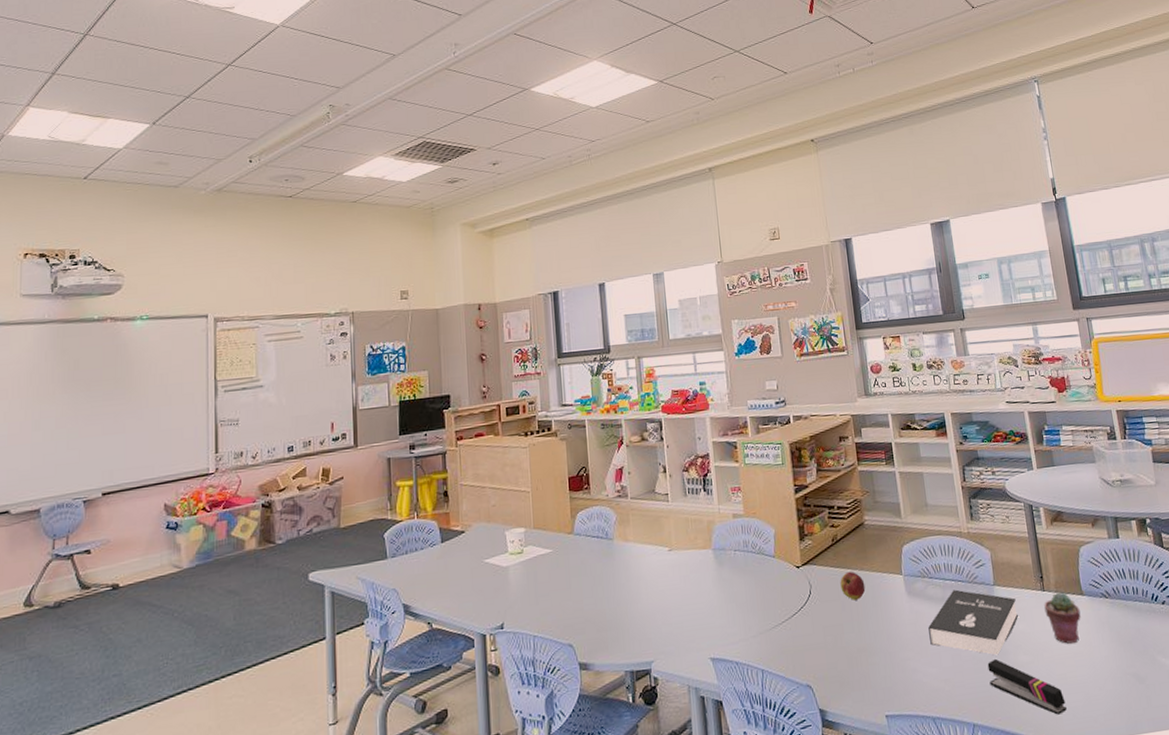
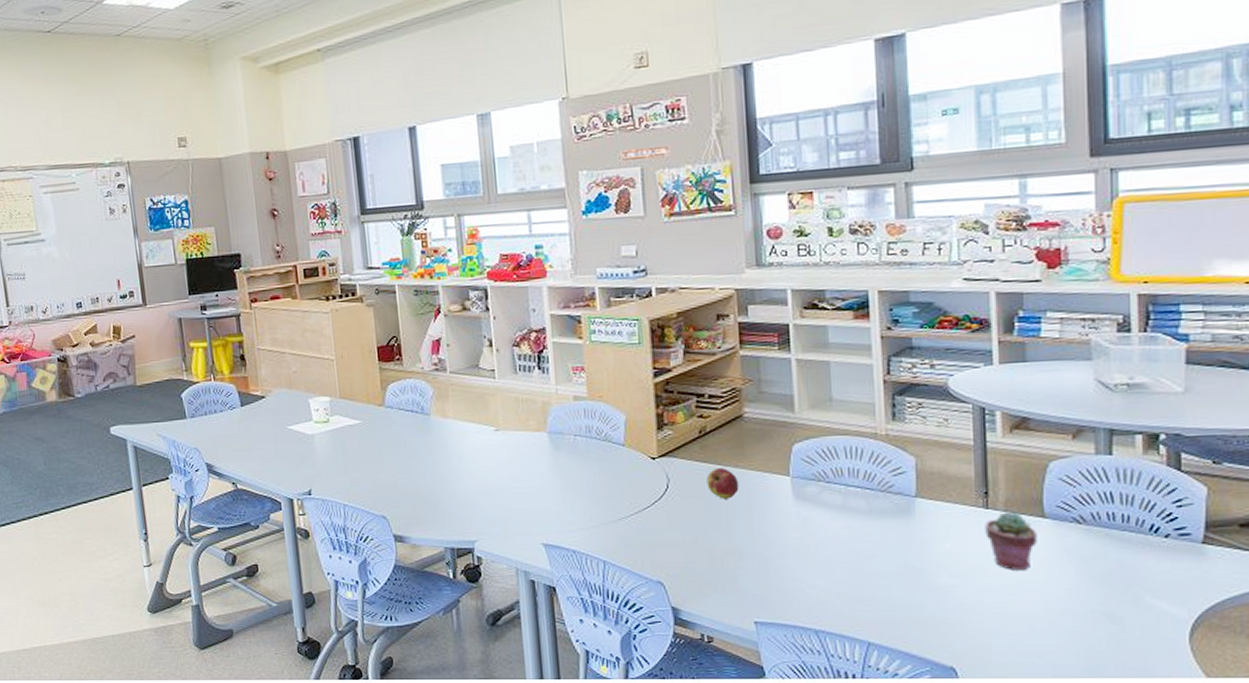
booklet: present [928,589,1019,656] -> none [819,498,947,574]
stapler: present [987,658,1067,715] -> none [895,577,1000,645]

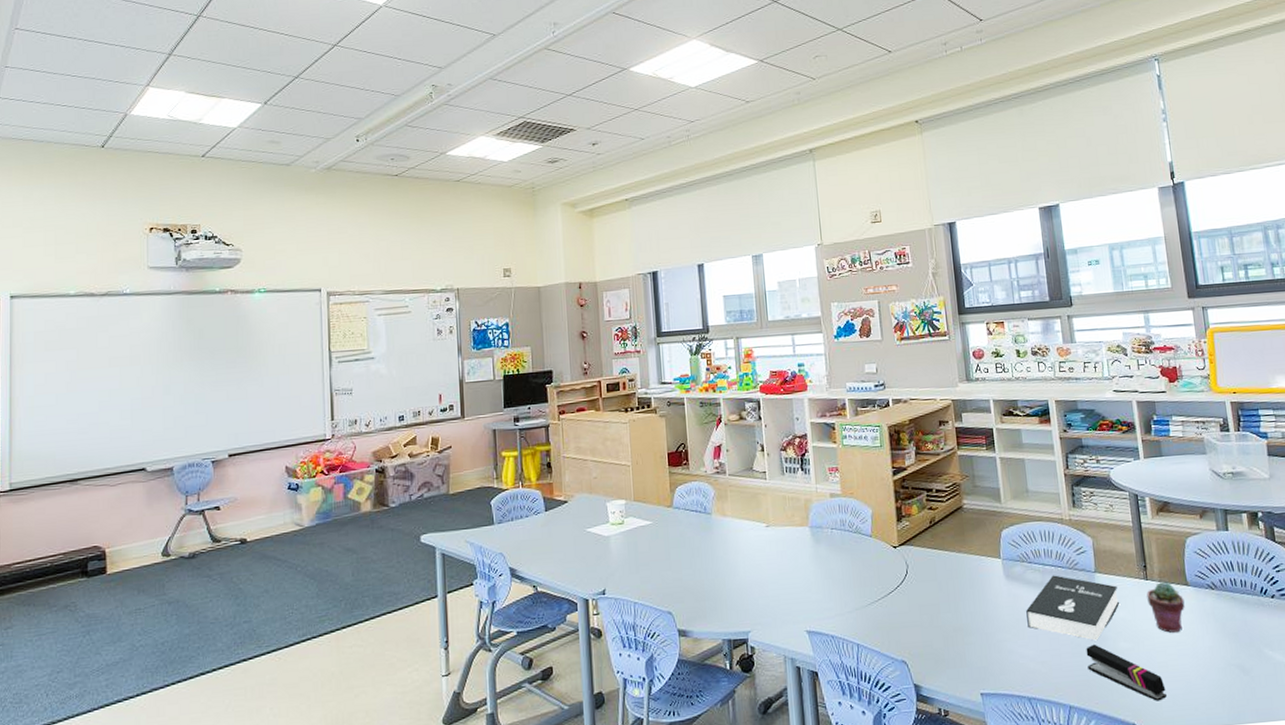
apple: present [706,467,739,499] -> none [937,553,963,581]
booklet: none [819,498,947,574] -> present [1026,575,1120,641]
stapler: none [895,577,1000,645] -> present [1086,644,1167,701]

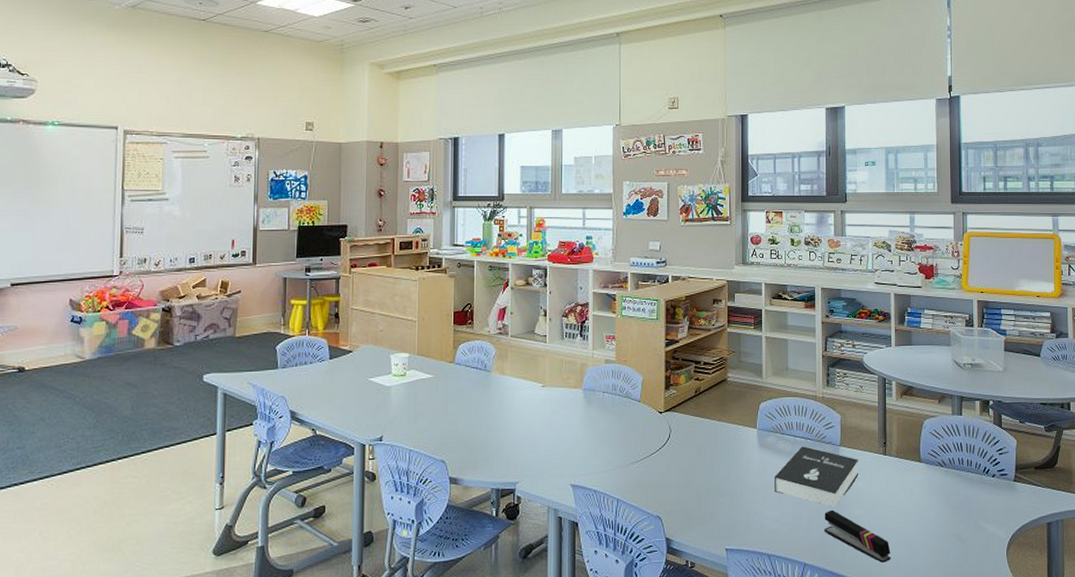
potted succulent: present [1146,581,1185,633] -> none [884,458,916,503]

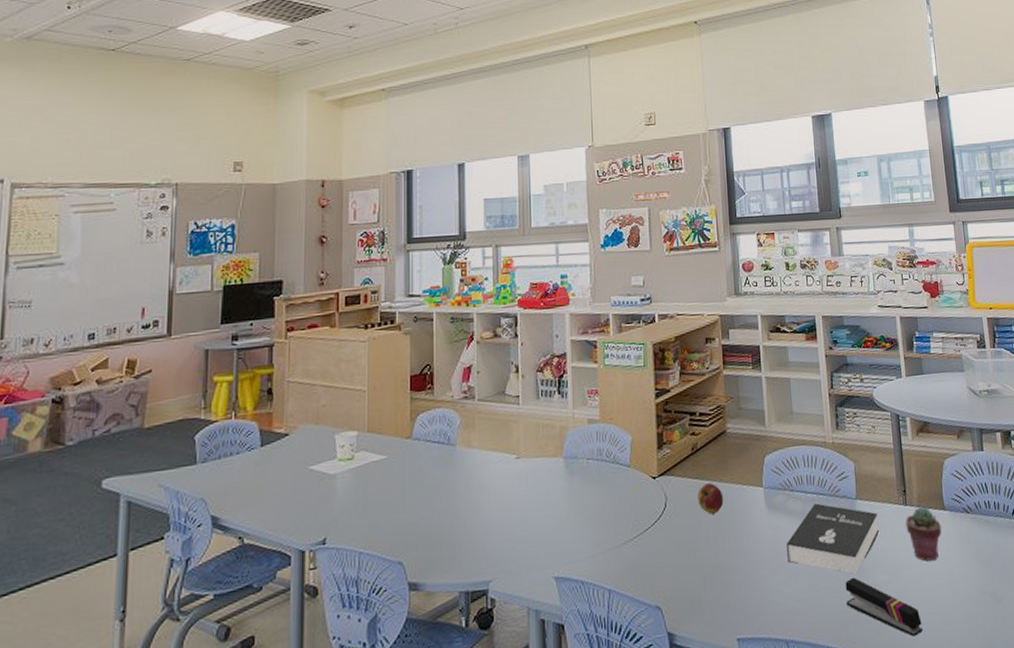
apple: none [698,420,721,447] -> present [697,482,724,514]
potted succulent: none [884,458,916,503] -> present [905,506,942,562]

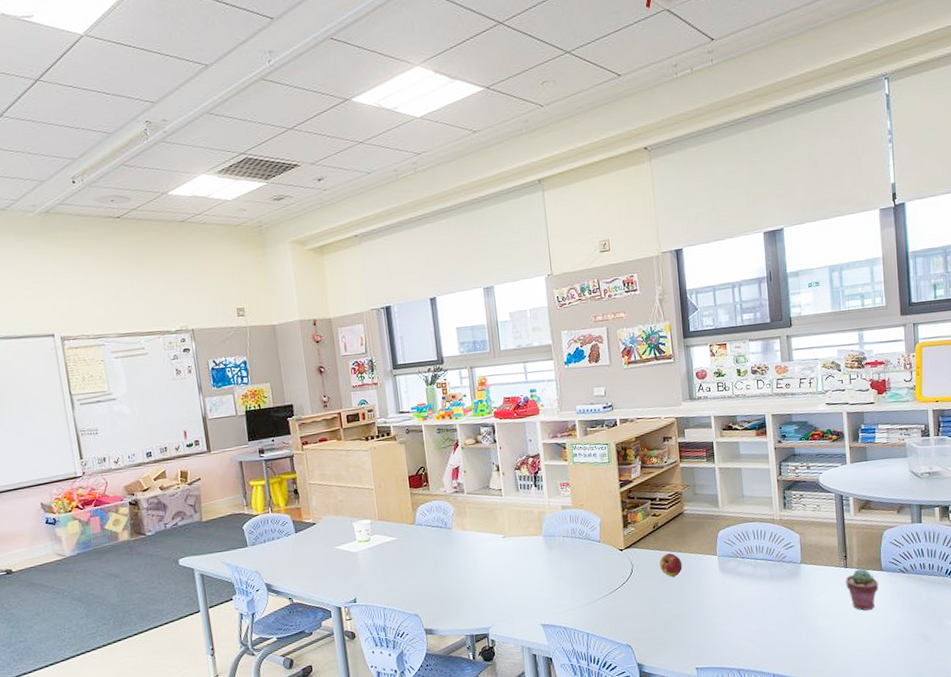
booklet: present [787,503,880,574] -> none [738,567,822,621]
stapler: present [845,577,923,637] -> none [789,623,858,667]

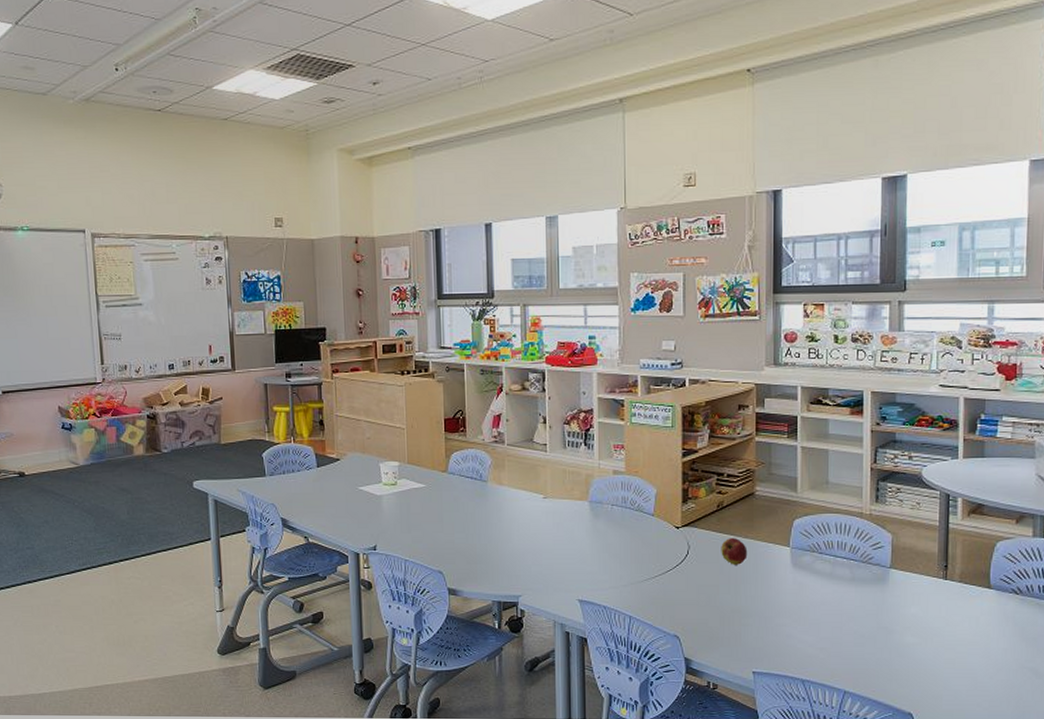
potted succulent: present [845,568,879,611] -> none [943,583,984,632]

